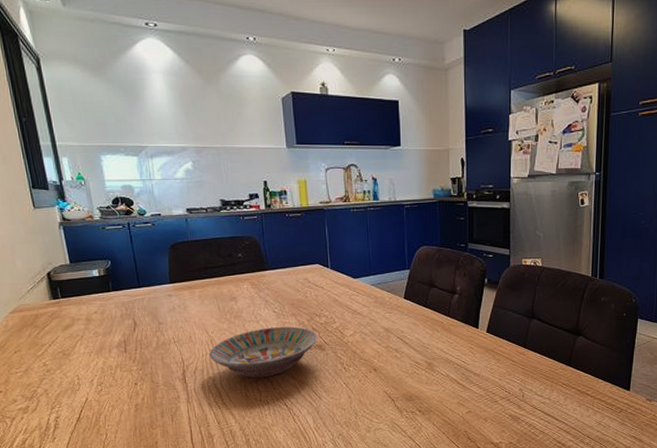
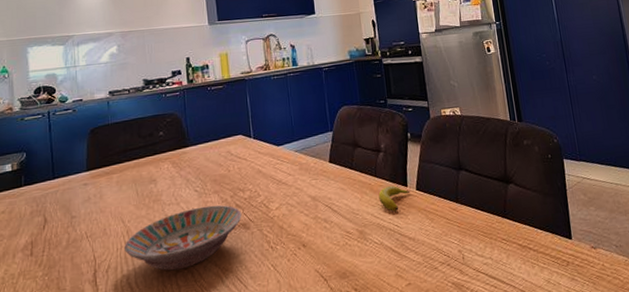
banana: none [449,326,481,349] -> present [378,186,411,211]

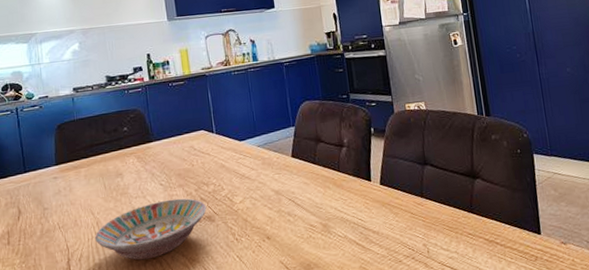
banana: present [378,186,411,211] -> none [342,180,374,205]

